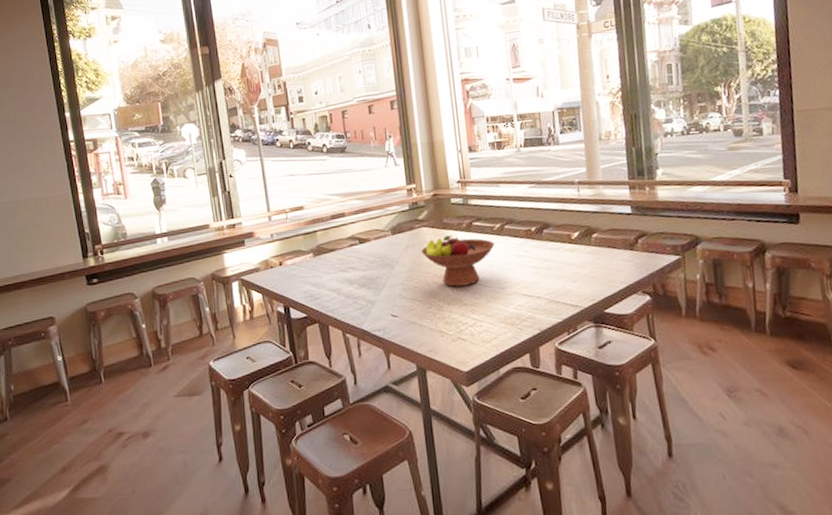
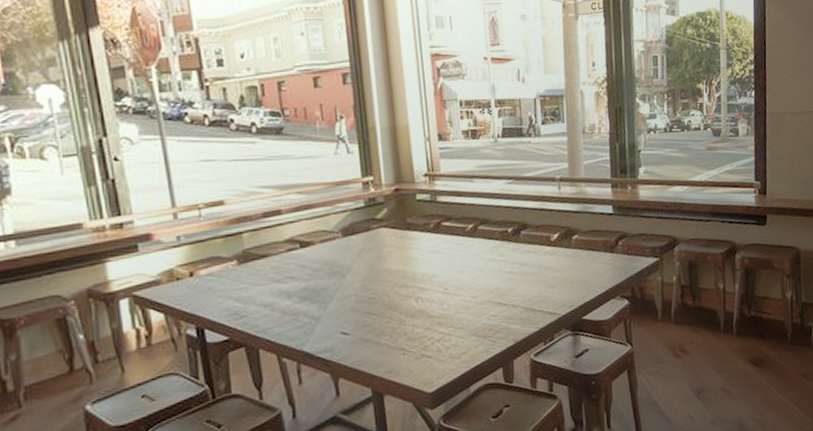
fruit bowl: present [421,235,495,287] -> none [379,237,467,297]

